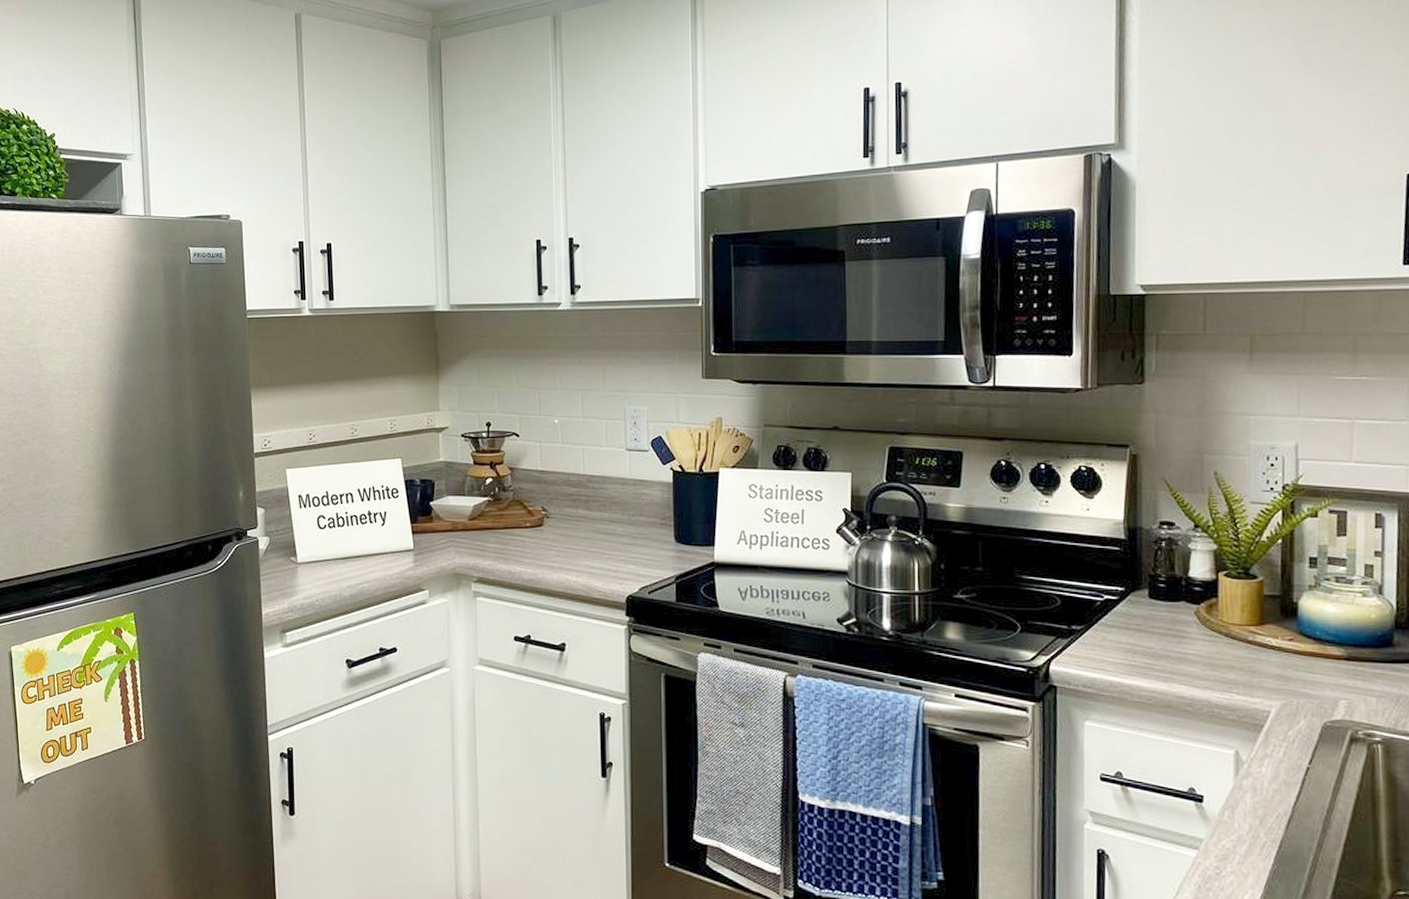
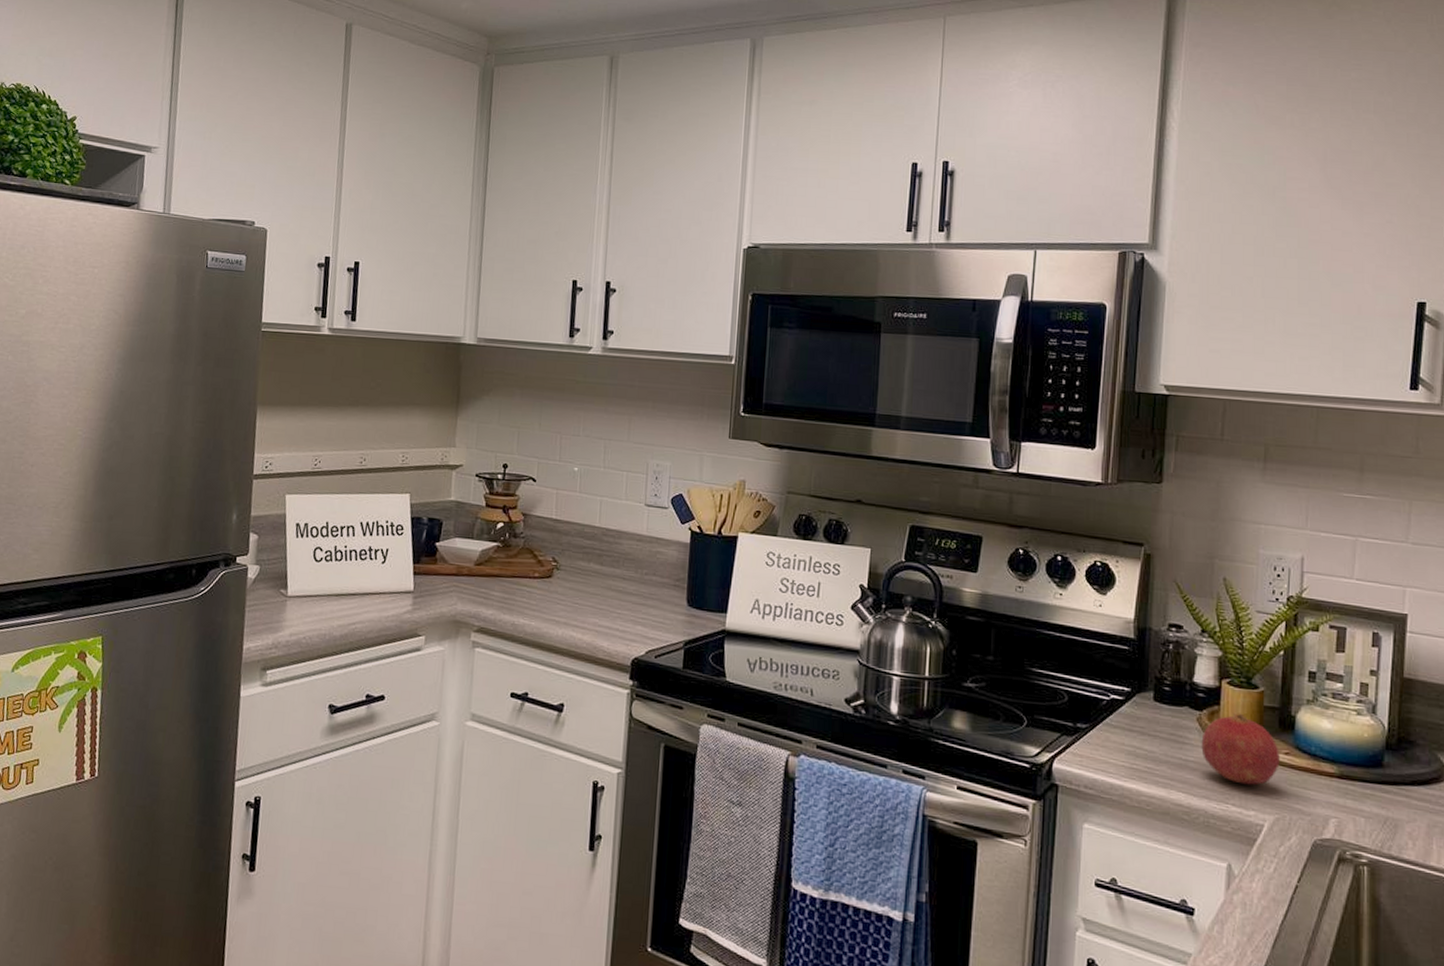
fruit: none [1200,604,1284,673] -> present [1201,713,1280,785]

